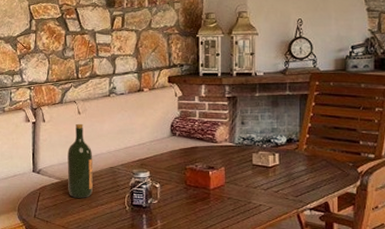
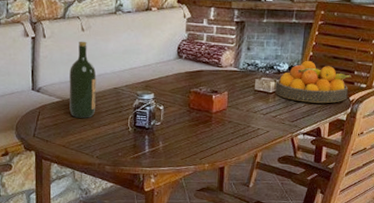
fruit bowl: none [274,132,357,176] -> present [275,60,351,104]

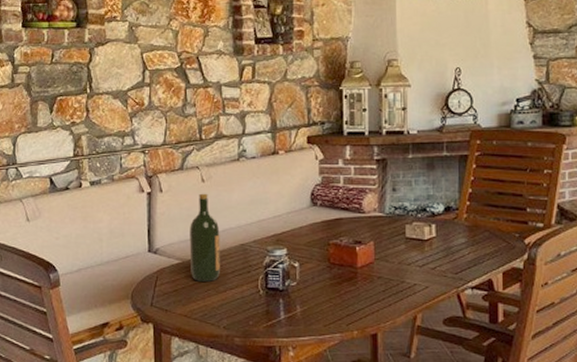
fruit bowl: present [275,60,351,104] -> none [431,198,523,250]

